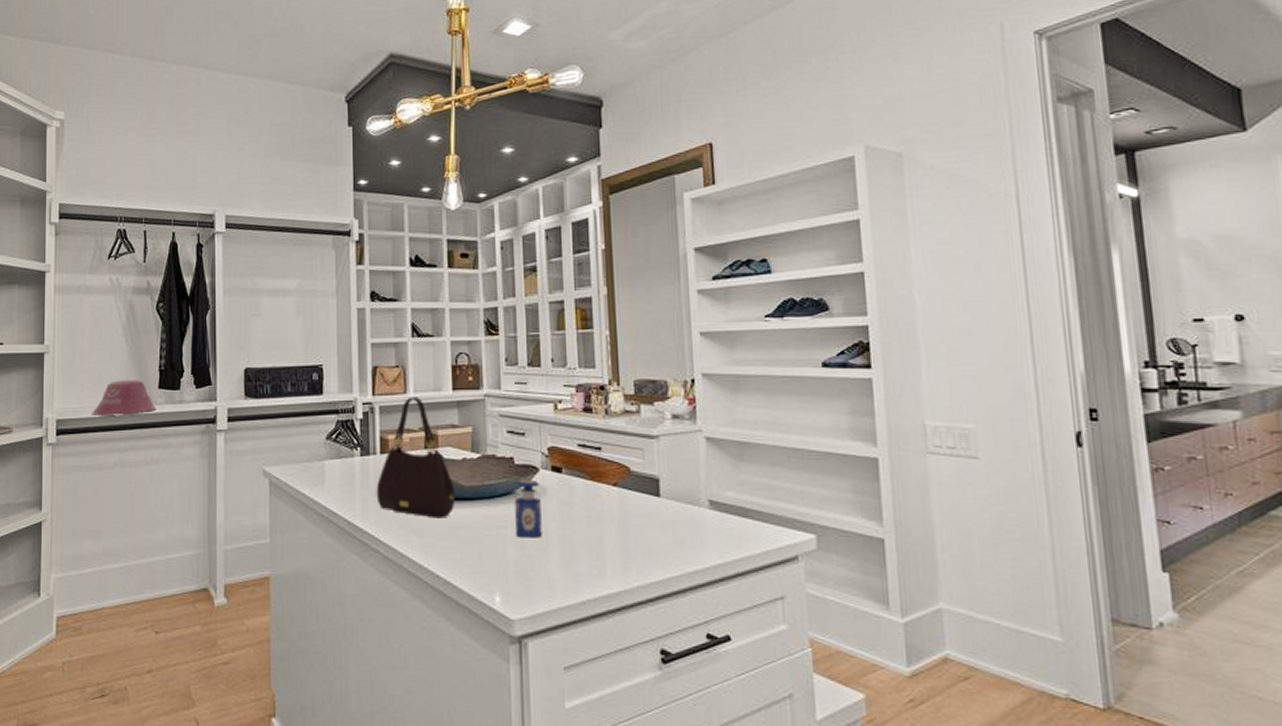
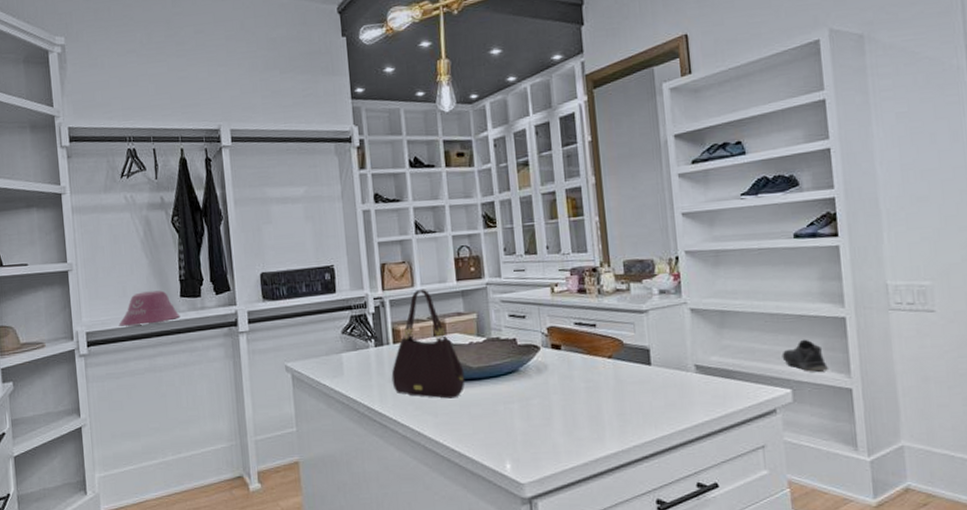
perfume bottle: present [515,479,542,538] -> none [519,357,546,411]
shoe: none [805,479,857,517] -> present [781,339,828,373]

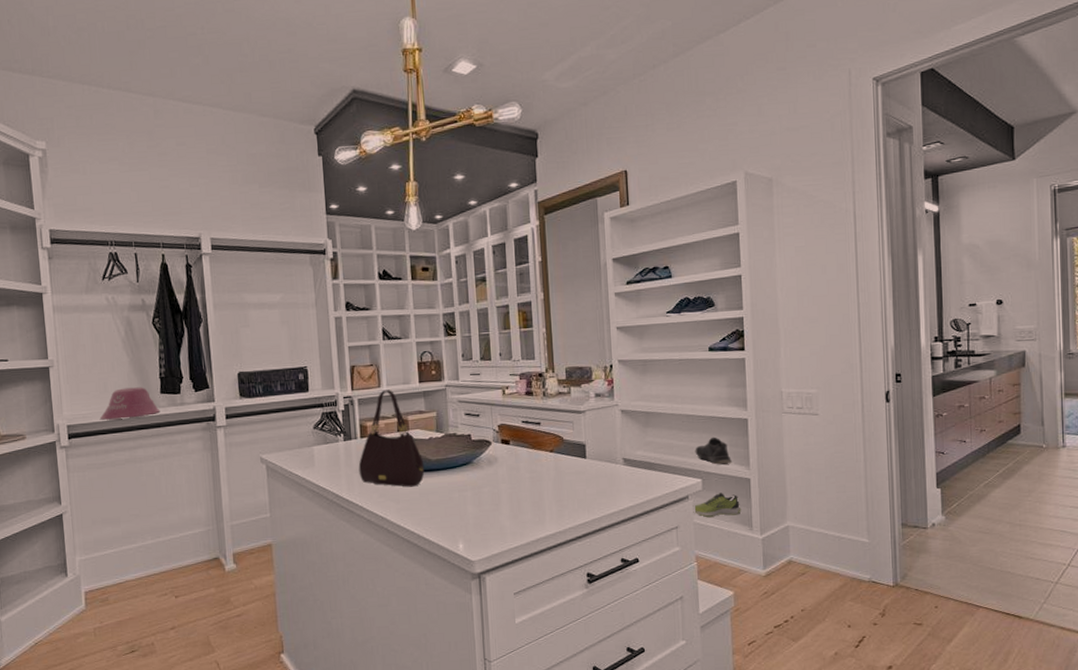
athletic shoe: none [782,405,843,434] -> present [693,493,742,517]

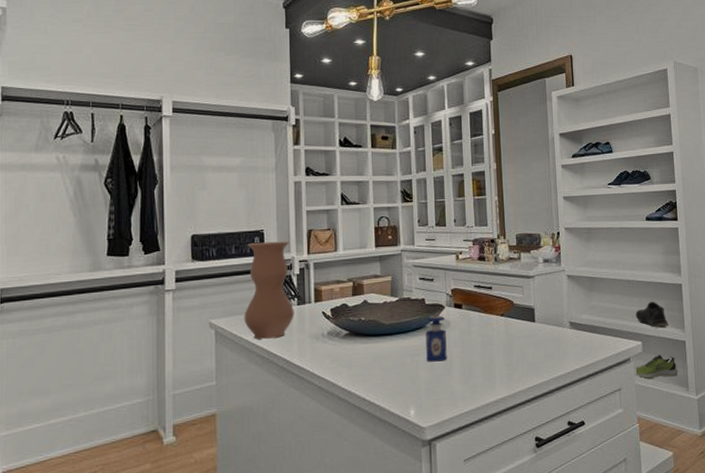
hat: present [99,387,160,420] -> none [37,249,105,283]
vase: none [292,377,341,474] -> present [244,241,294,339]
handbag: present [358,389,425,487] -> none [311,253,378,352]
perfume bottle: none [472,451,495,498] -> present [425,315,447,362]

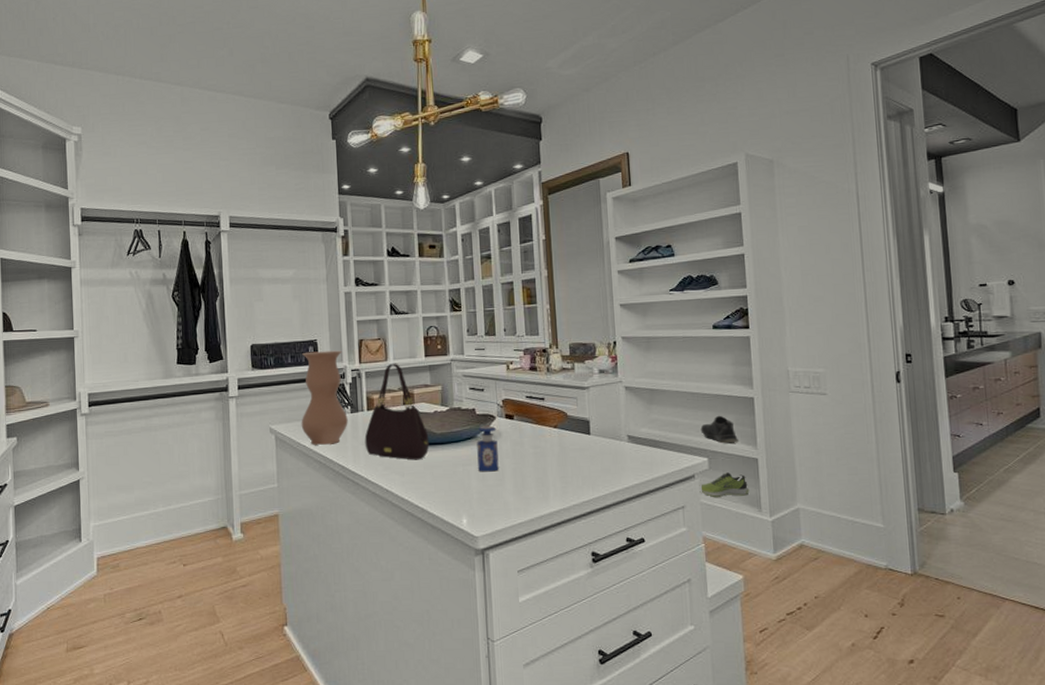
handbag: none [311,253,378,352] -> present [364,363,430,460]

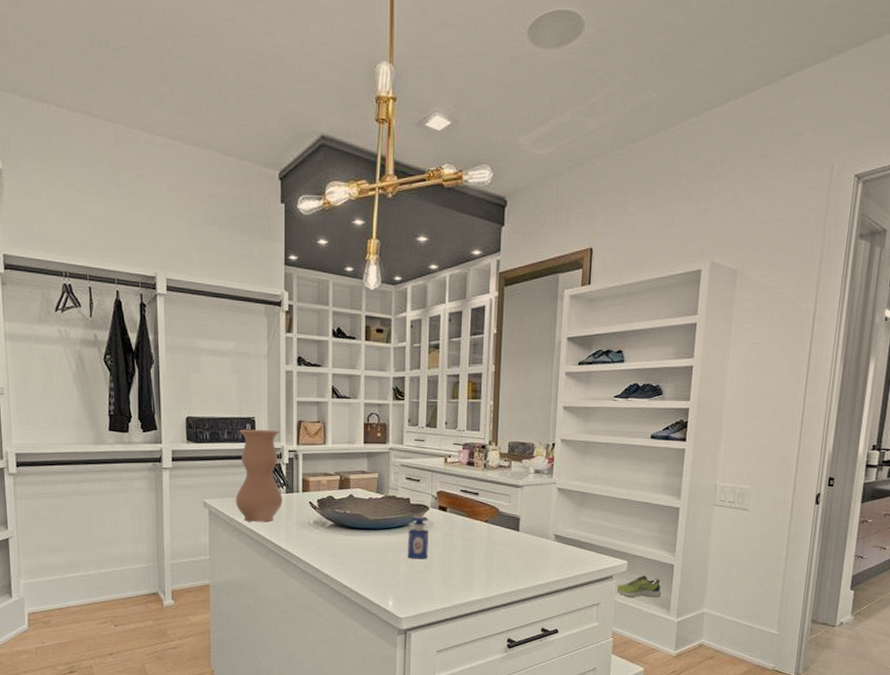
handbag: present [364,363,430,460] -> none [298,447,362,543]
shoe: present [700,415,738,444] -> none [624,522,659,549]

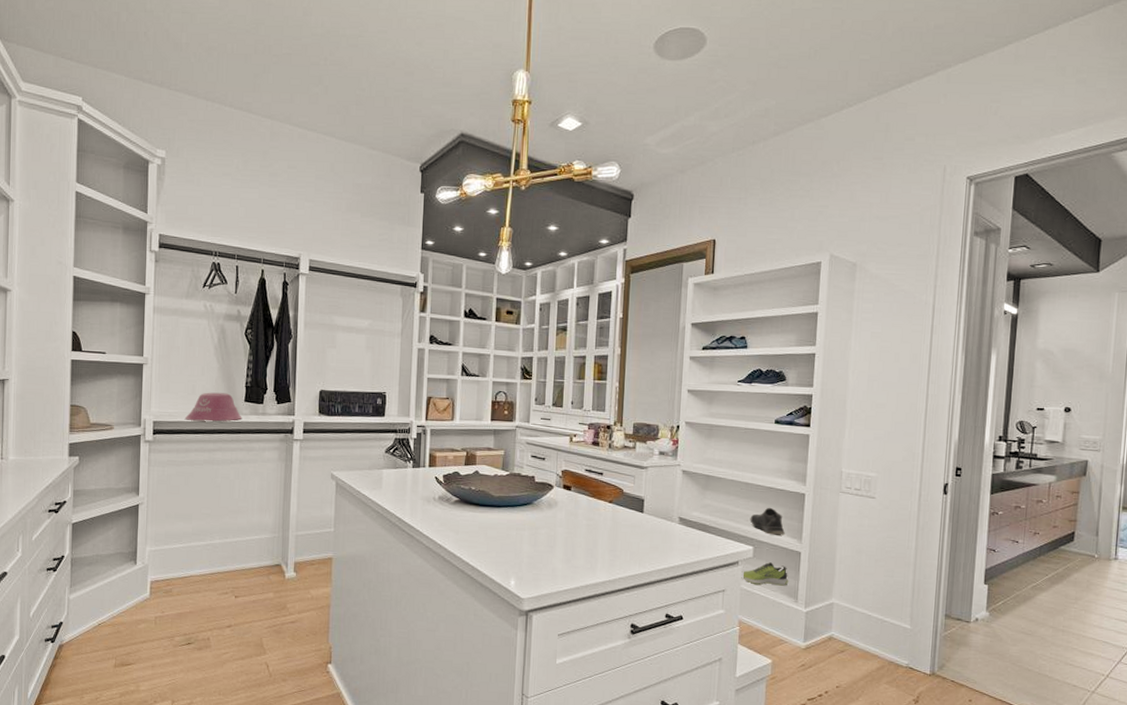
hat: none [48,422,108,452] -> present [184,392,242,422]
vase: present [235,429,283,522] -> none [362,403,410,496]
perfume bottle: present [408,515,429,559] -> none [531,493,553,539]
shoe: none [624,522,659,549] -> present [750,507,785,536]

